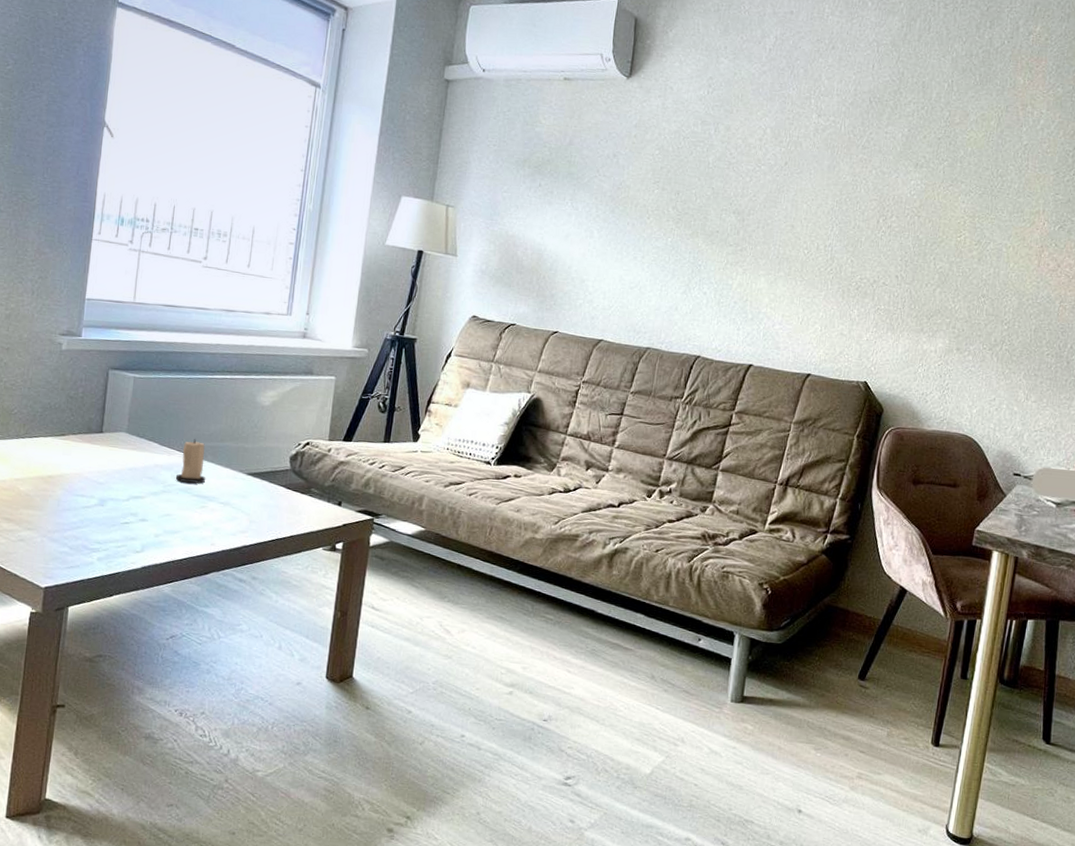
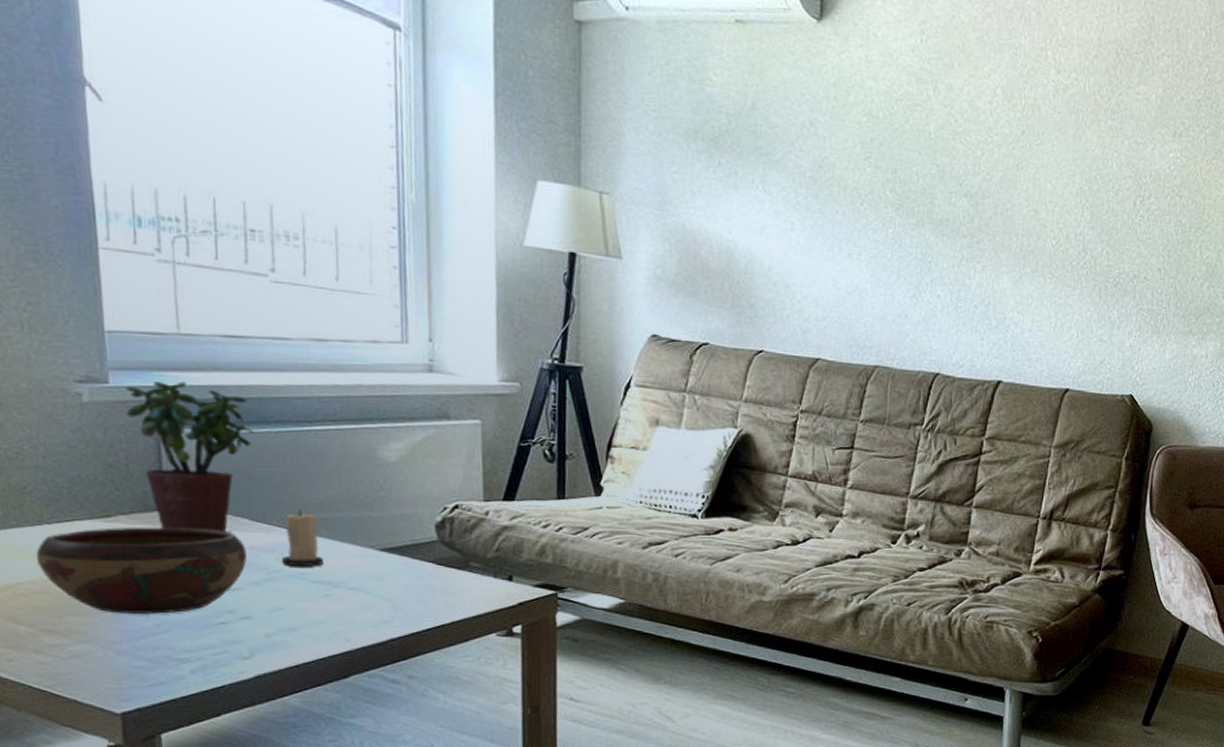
decorative bowl: none [9,444,152,513] -> present [35,527,247,614]
potted plant: none [89,337,173,452] -> present [124,381,254,532]

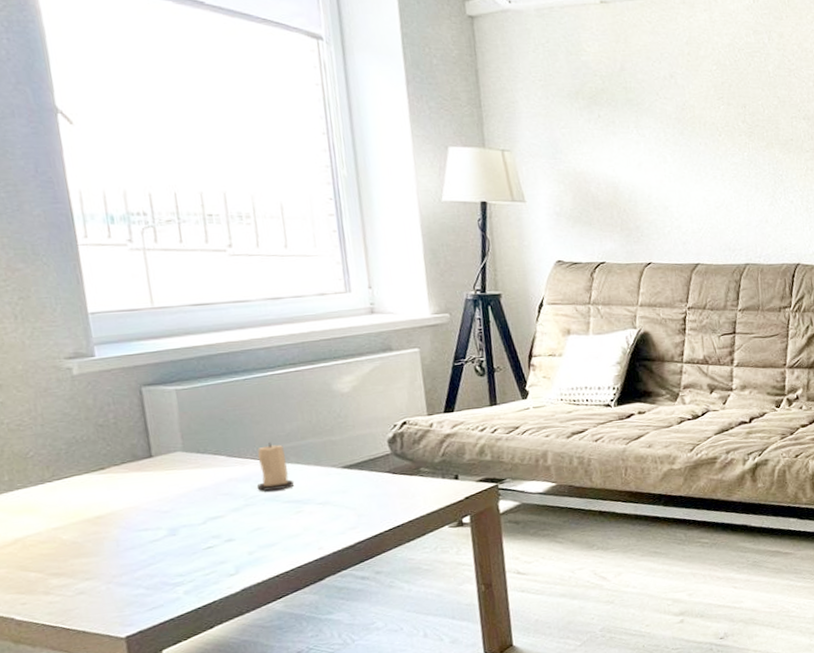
decorative bowl: present [35,527,247,614] -> none [40,468,227,551]
potted plant: present [124,381,254,532] -> none [109,347,225,474]

